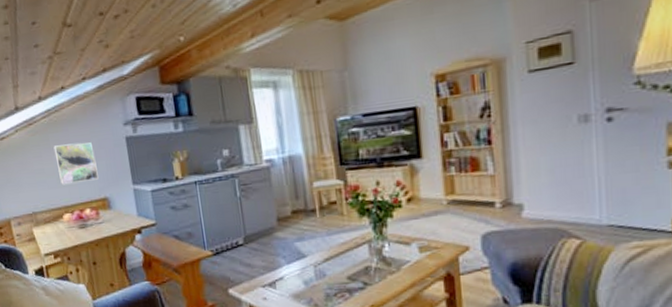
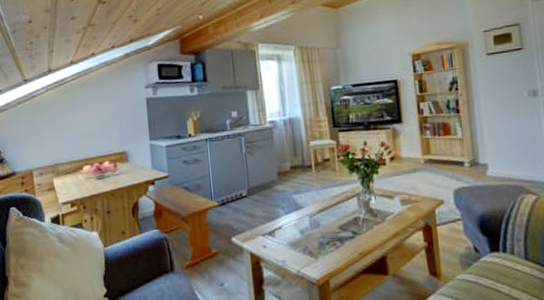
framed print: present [53,142,99,185] -> none [80,102,119,140]

